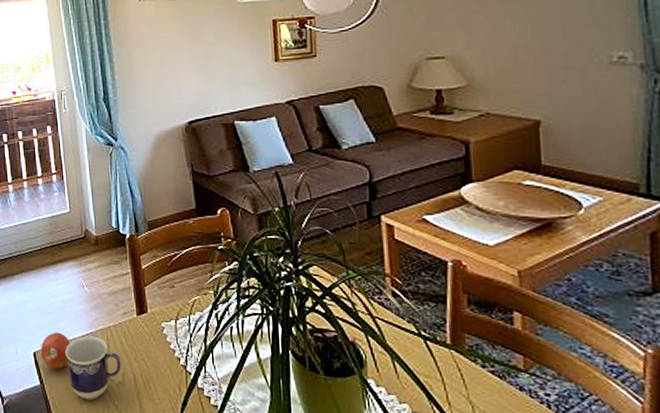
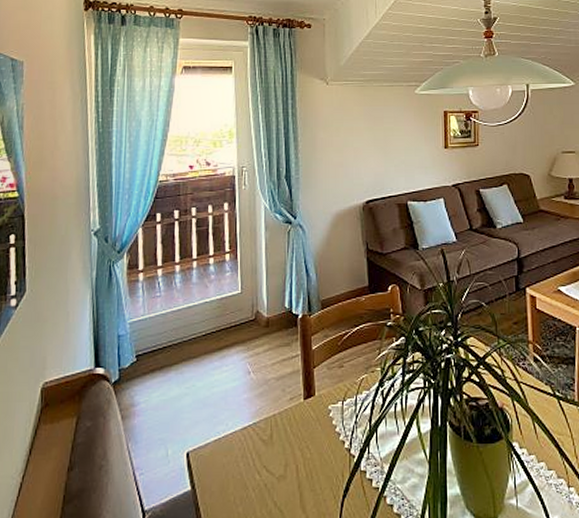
fruit: present [40,332,71,369] -> none [194,426,231,469]
cup: present [65,335,121,400] -> none [223,427,284,500]

